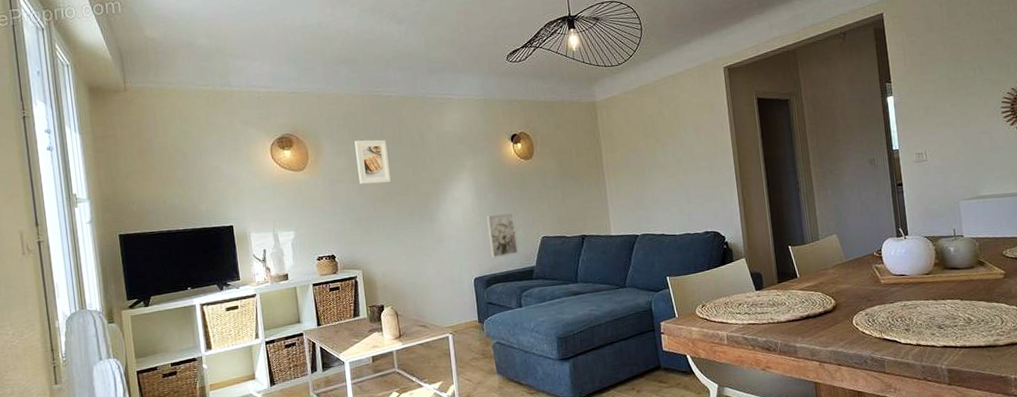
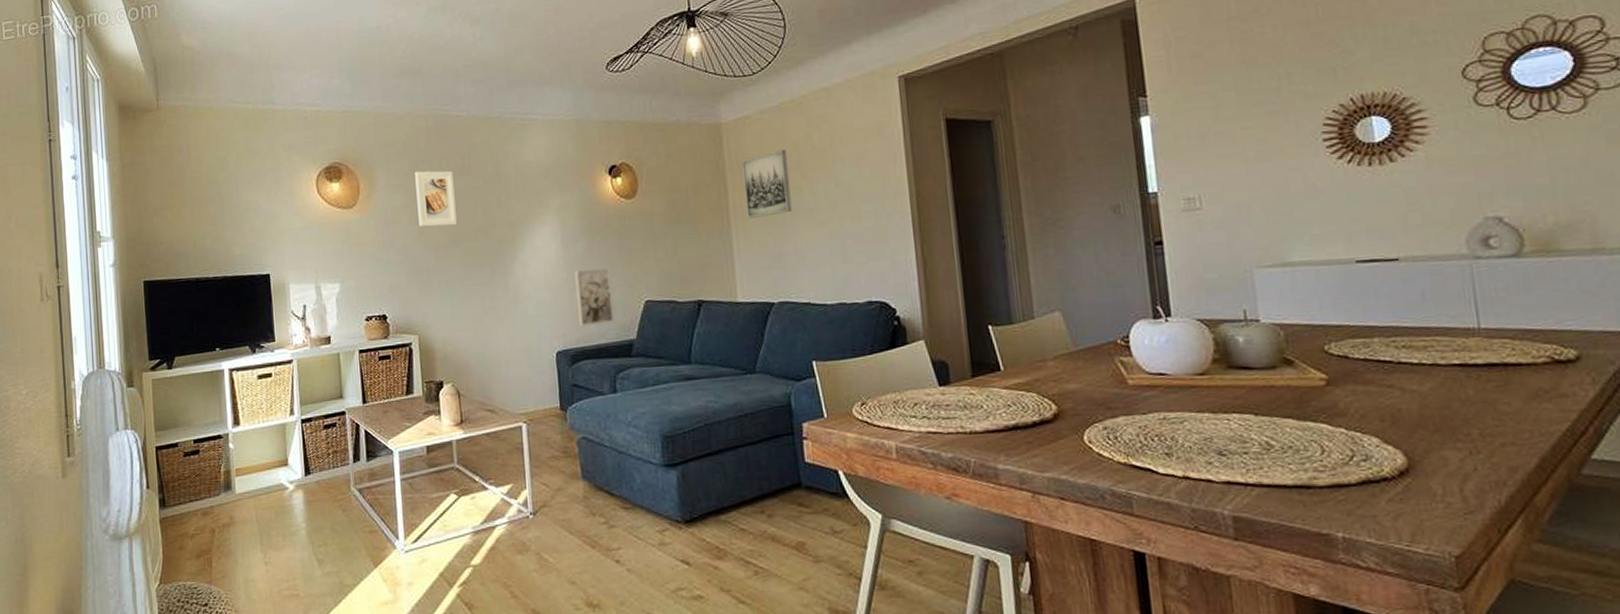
wall art: none [612,121,650,173] -> present [742,149,792,219]

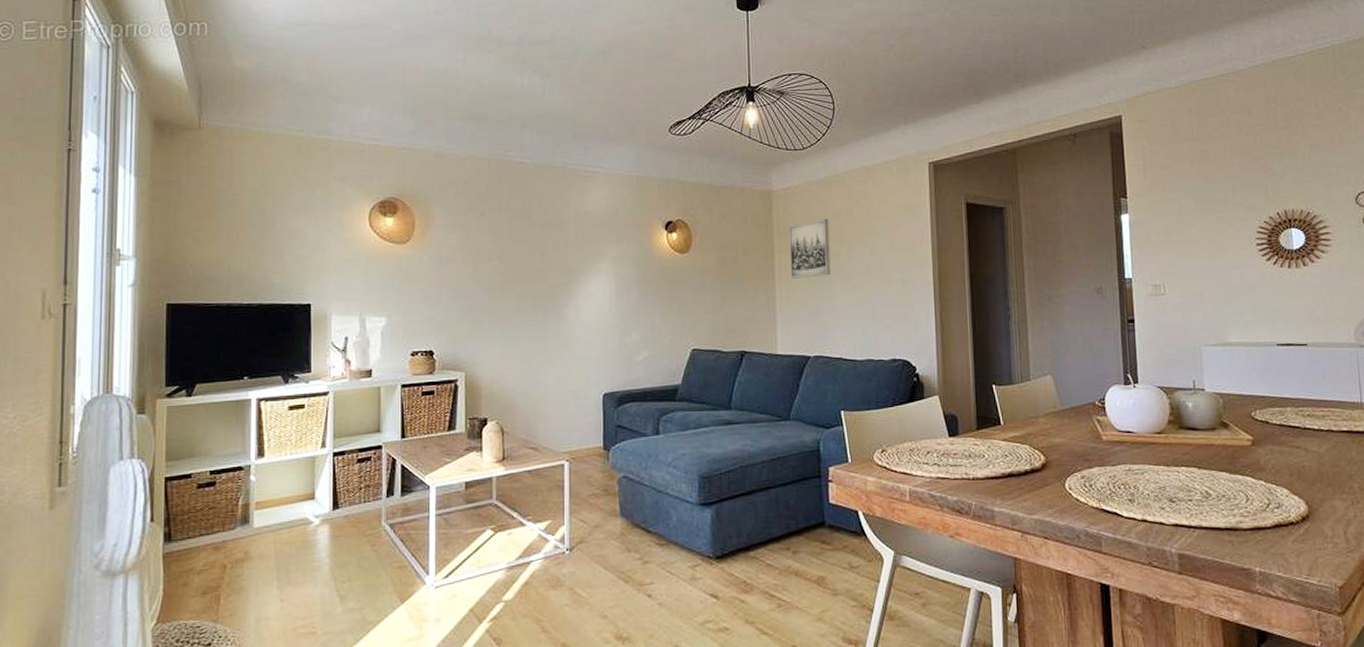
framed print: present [415,170,457,227] -> none [473,212,513,268]
wall art: present [574,268,615,327] -> none [626,316,662,371]

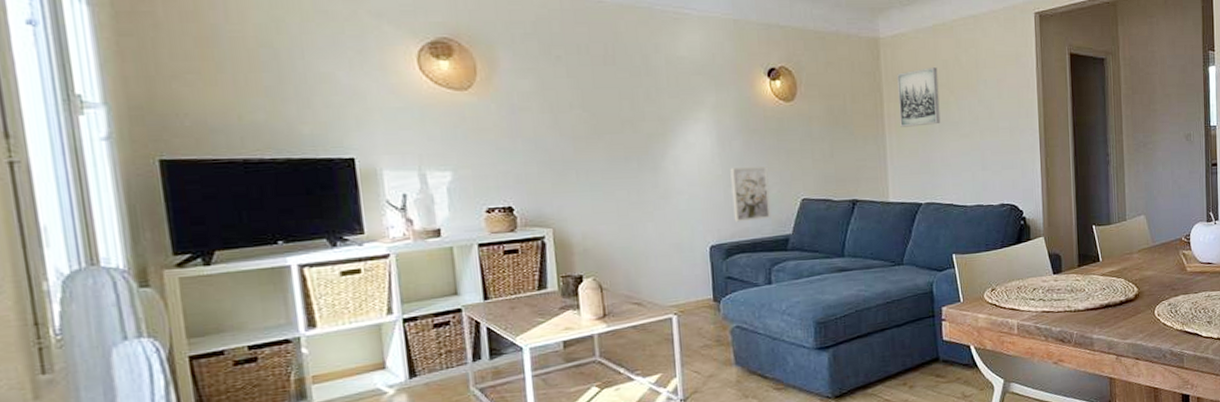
wall art: none [626,316,662,371] -> present [730,166,771,222]

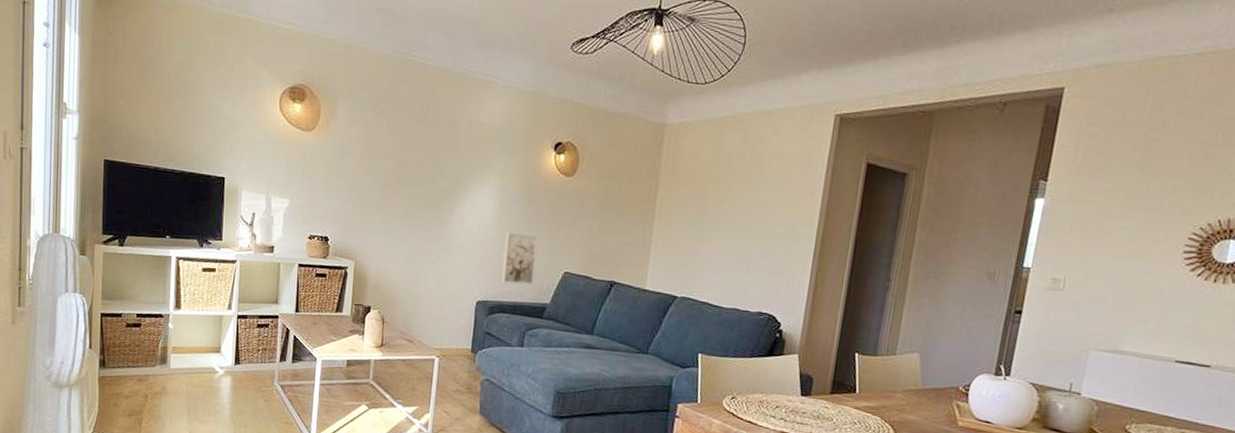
wall art: present [897,67,941,127] -> none [670,160,719,219]

